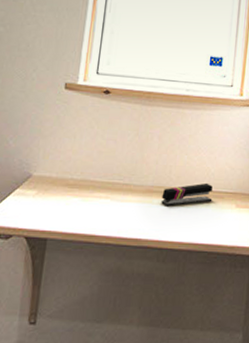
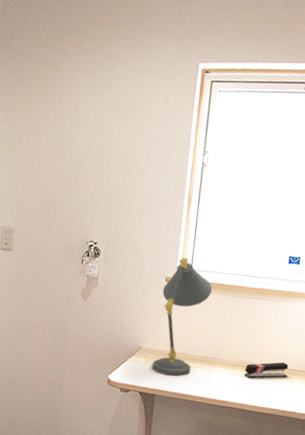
desk lamp: none [43,58,122,211] -> present [151,257,212,376]

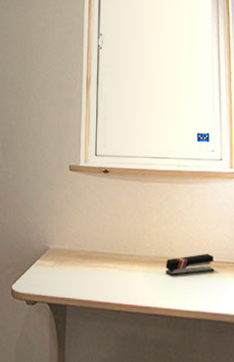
desk lamp: present [151,257,212,376] -> none [60,142,120,280]

